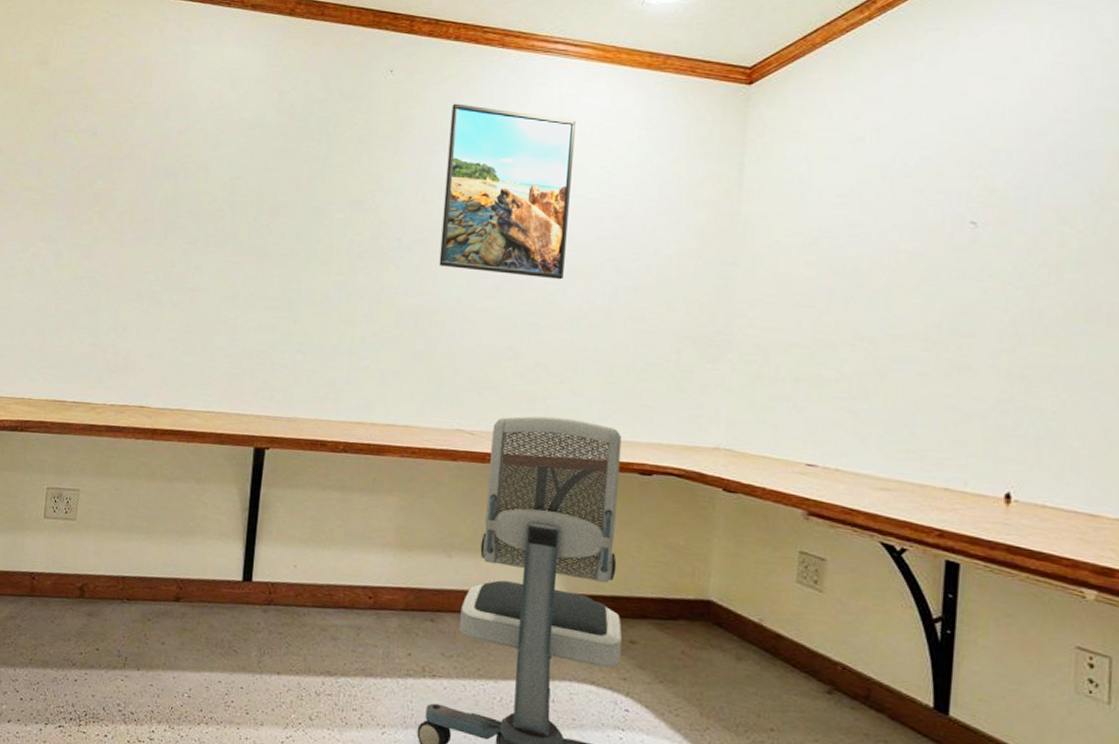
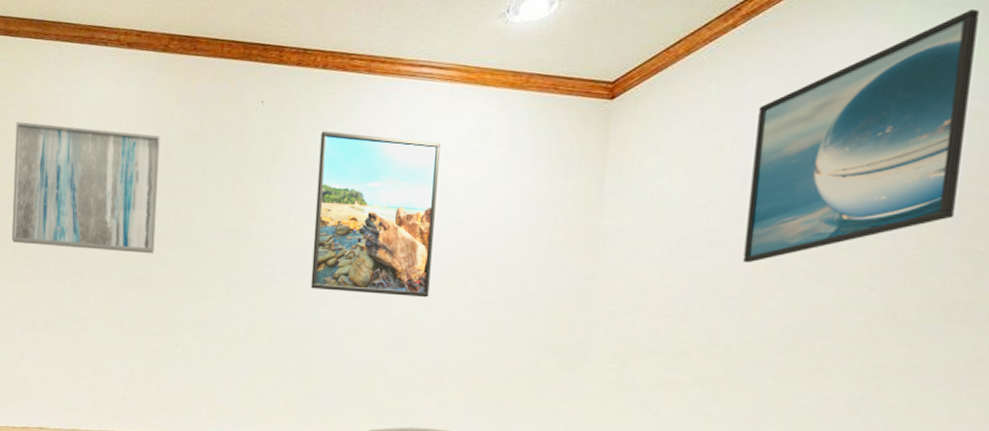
wall art: none [119,80,283,223] -> present [11,122,160,254]
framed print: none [886,14,1108,256] -> present [743,9,979,263]

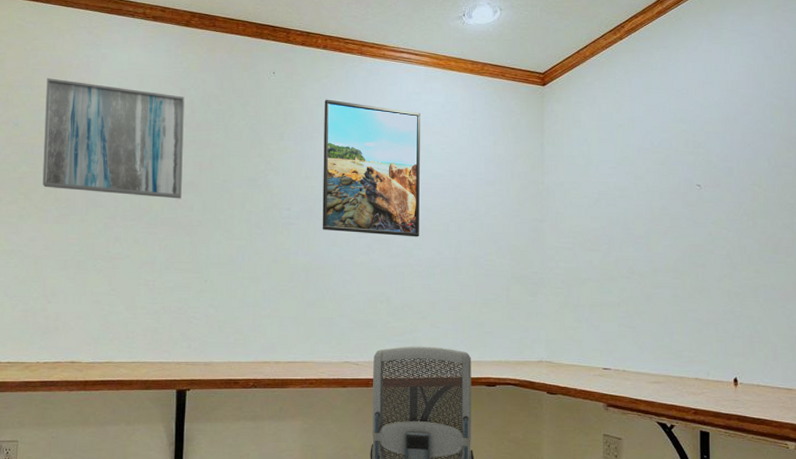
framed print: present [743,9,979,263] -> none [643,39,772,211]

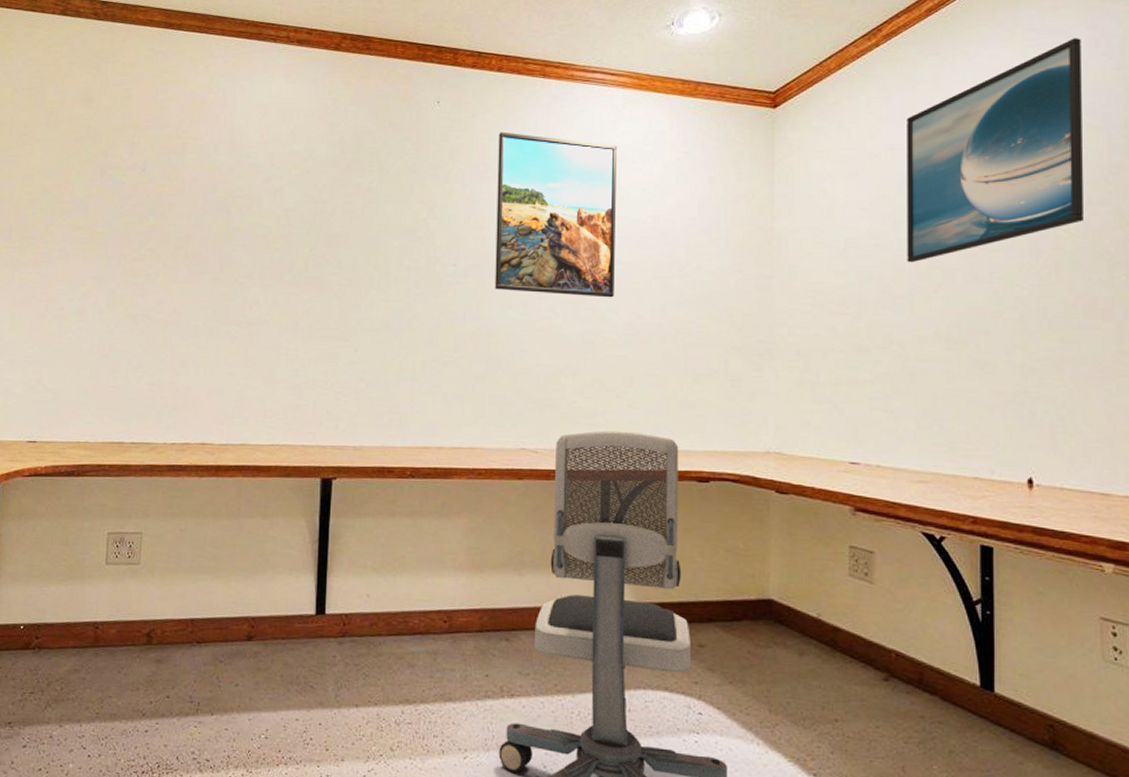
wall art: present [42,78,185,199] -> none [171,116,333,254]
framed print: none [643,39,772,211] -> present [907,38,1083,263]

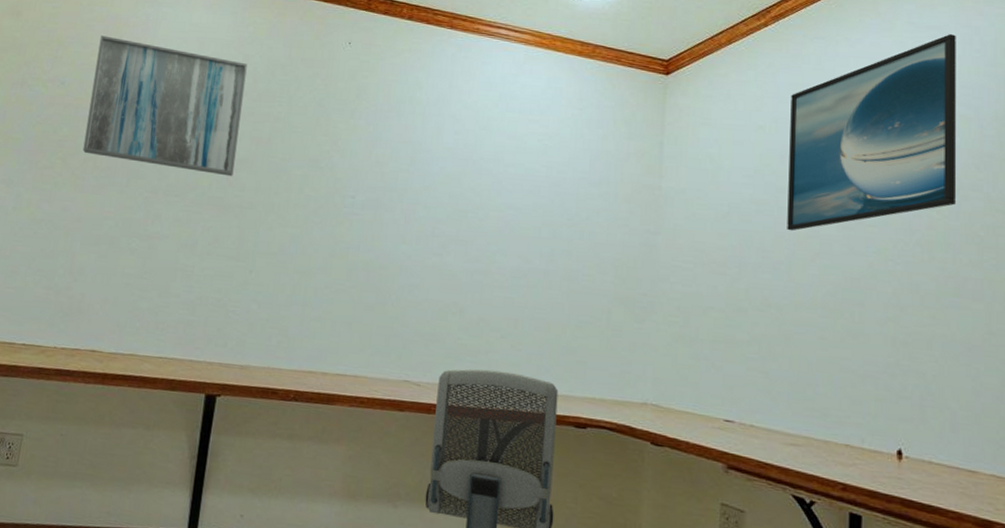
wall art: none [171,116,333,254] -> present [82,35,248,177]
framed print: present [494,132,617,298] -> none [390,75,516,241]

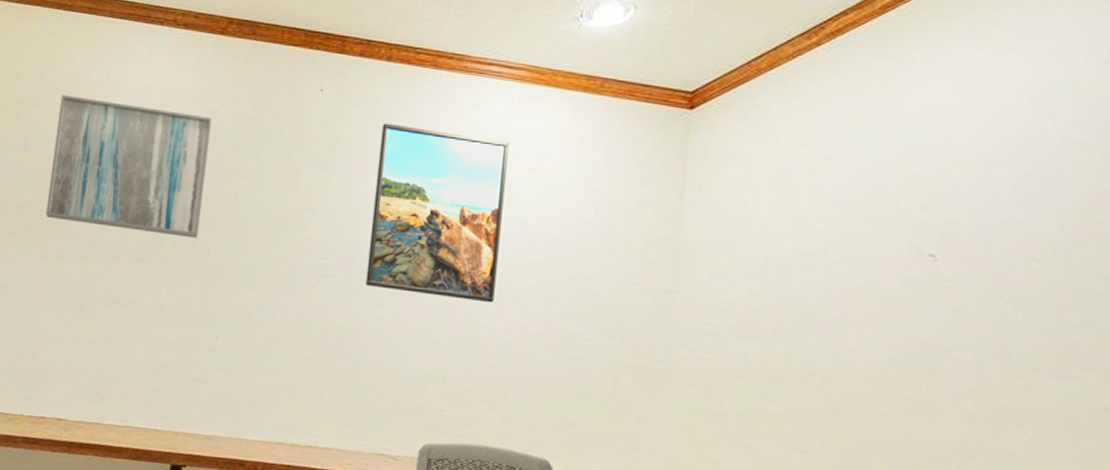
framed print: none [390,75,516,241] -> present [365,123,509,303]
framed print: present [787,34,956,231] -> none [837,42,1075,288]

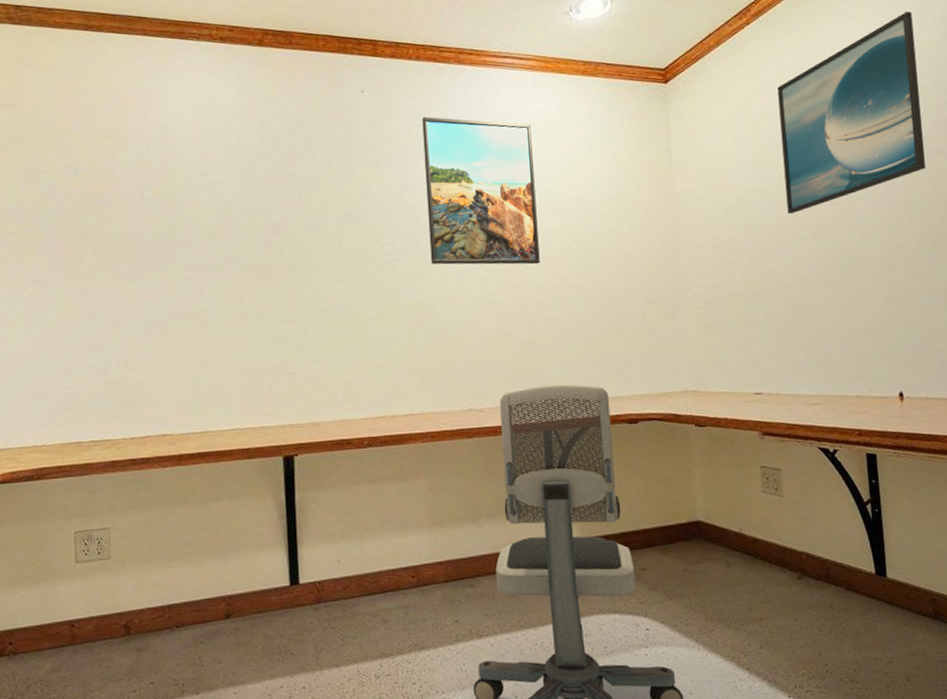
wall art: present [45,95,212,239] -> none [106,116,270,243]
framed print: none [837,42,1075,288] -> present [777,11,925,215]

